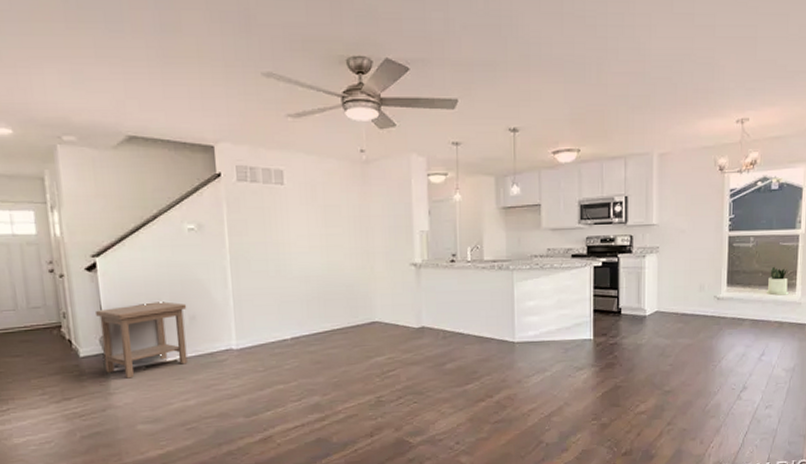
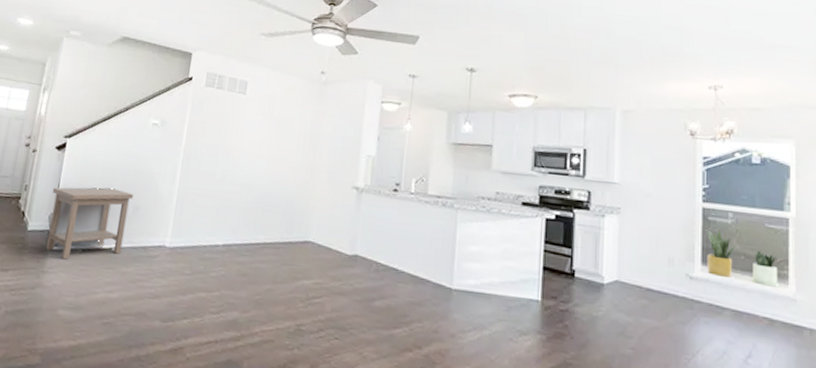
planter: none [731,253,756,294] -> present [706,229,736,279]

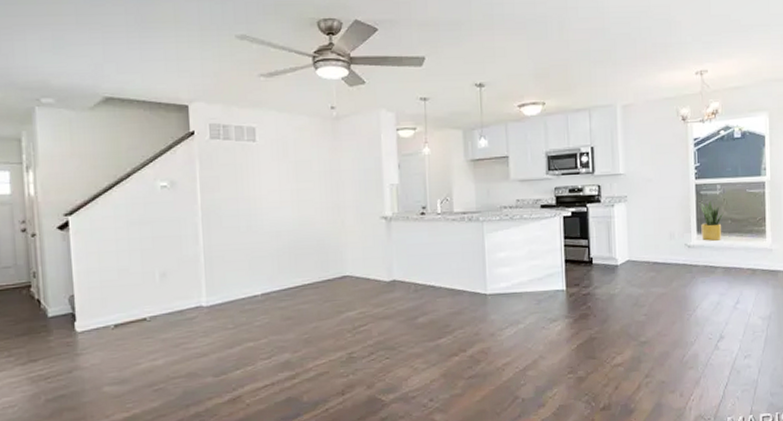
side table: present [45,187,134,260] -> none [66,259,158,339]
planter: present [750,250,781,287] -> none [736,213,760,243]

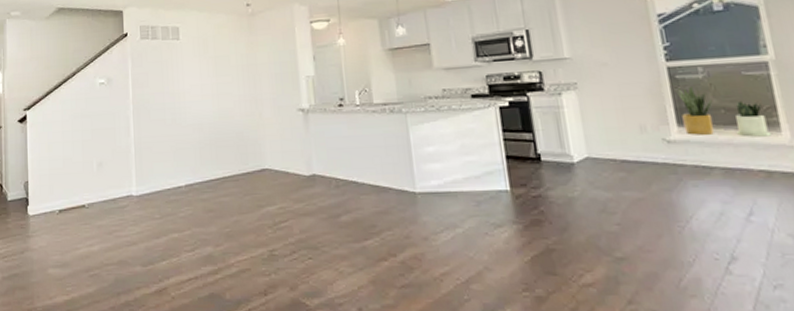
planter: none [736,213,760,243] -> present [735,100,773,137]

